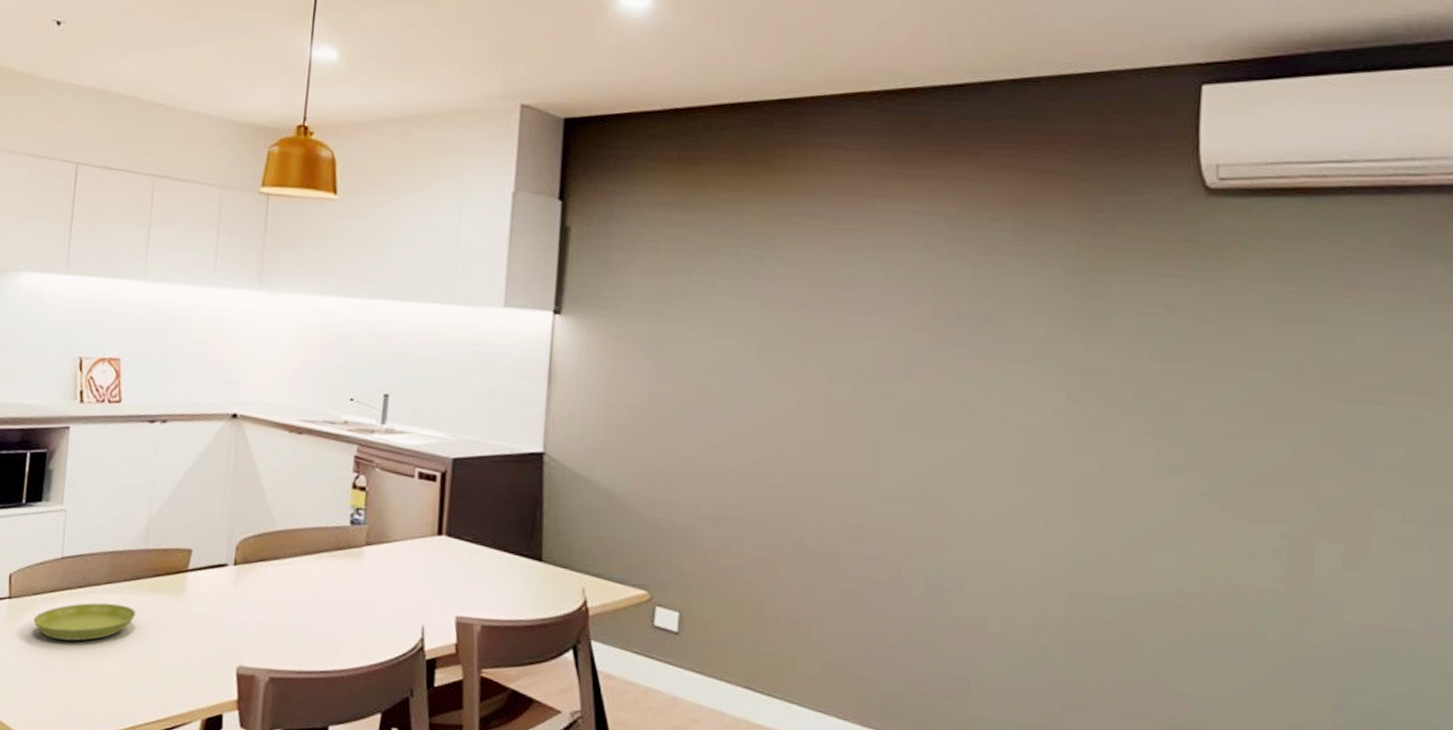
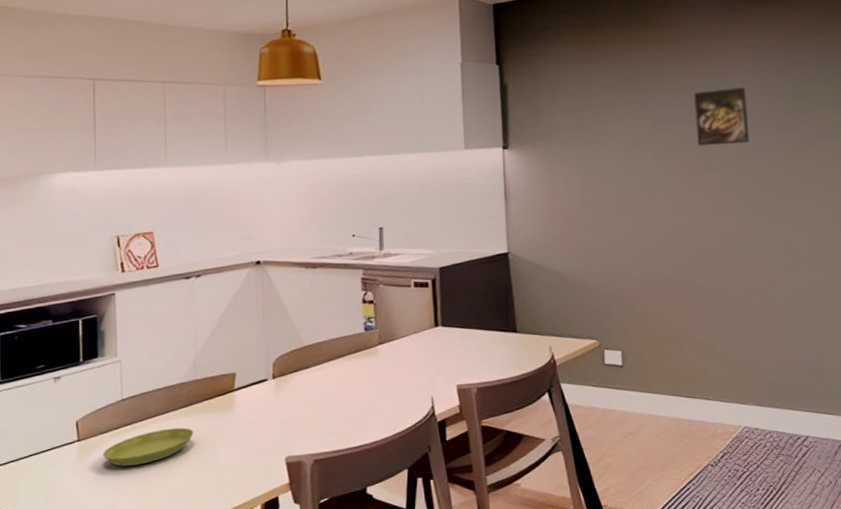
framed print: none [822,268,902,352] -> present [694,87,750,146]

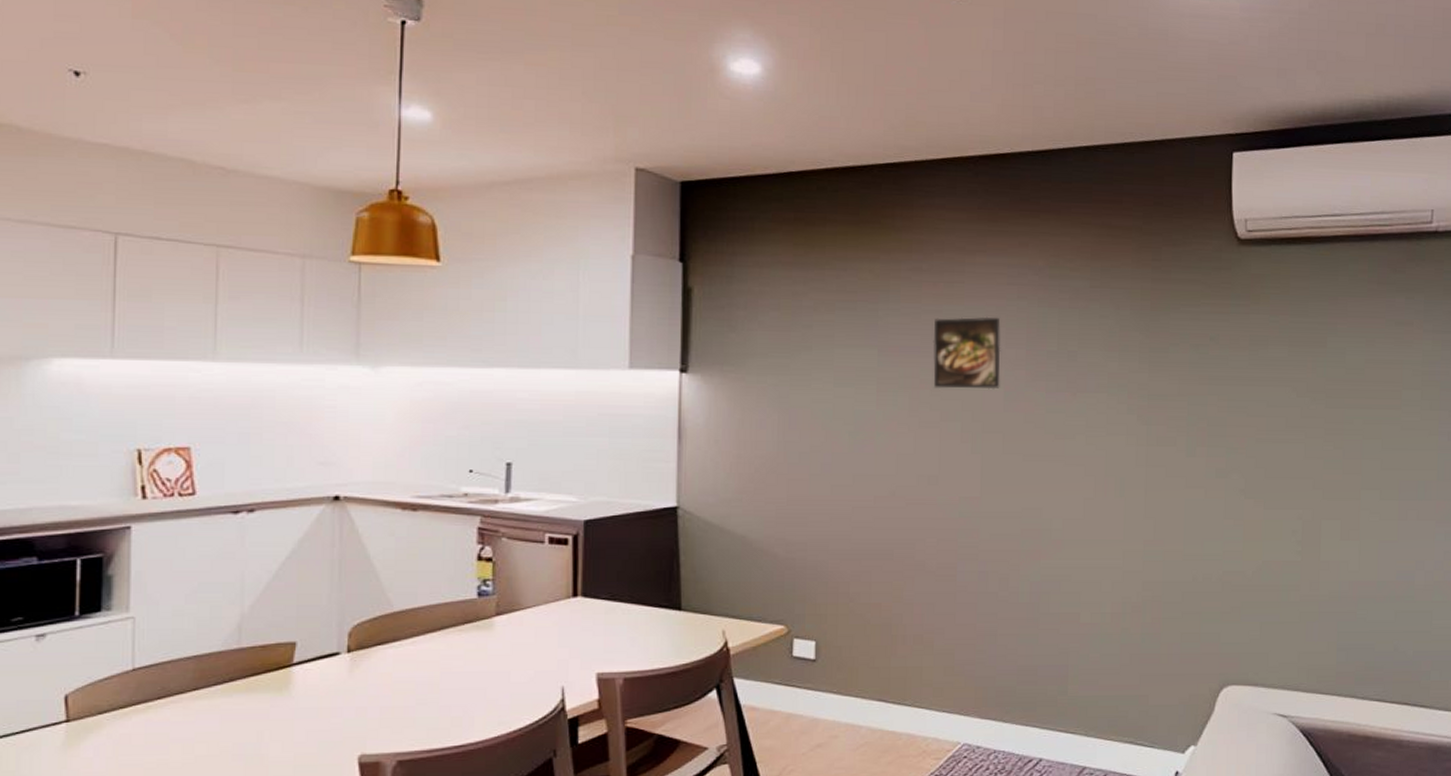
saucer: present [103,427,194,466] -> none [101,710,233,758]

